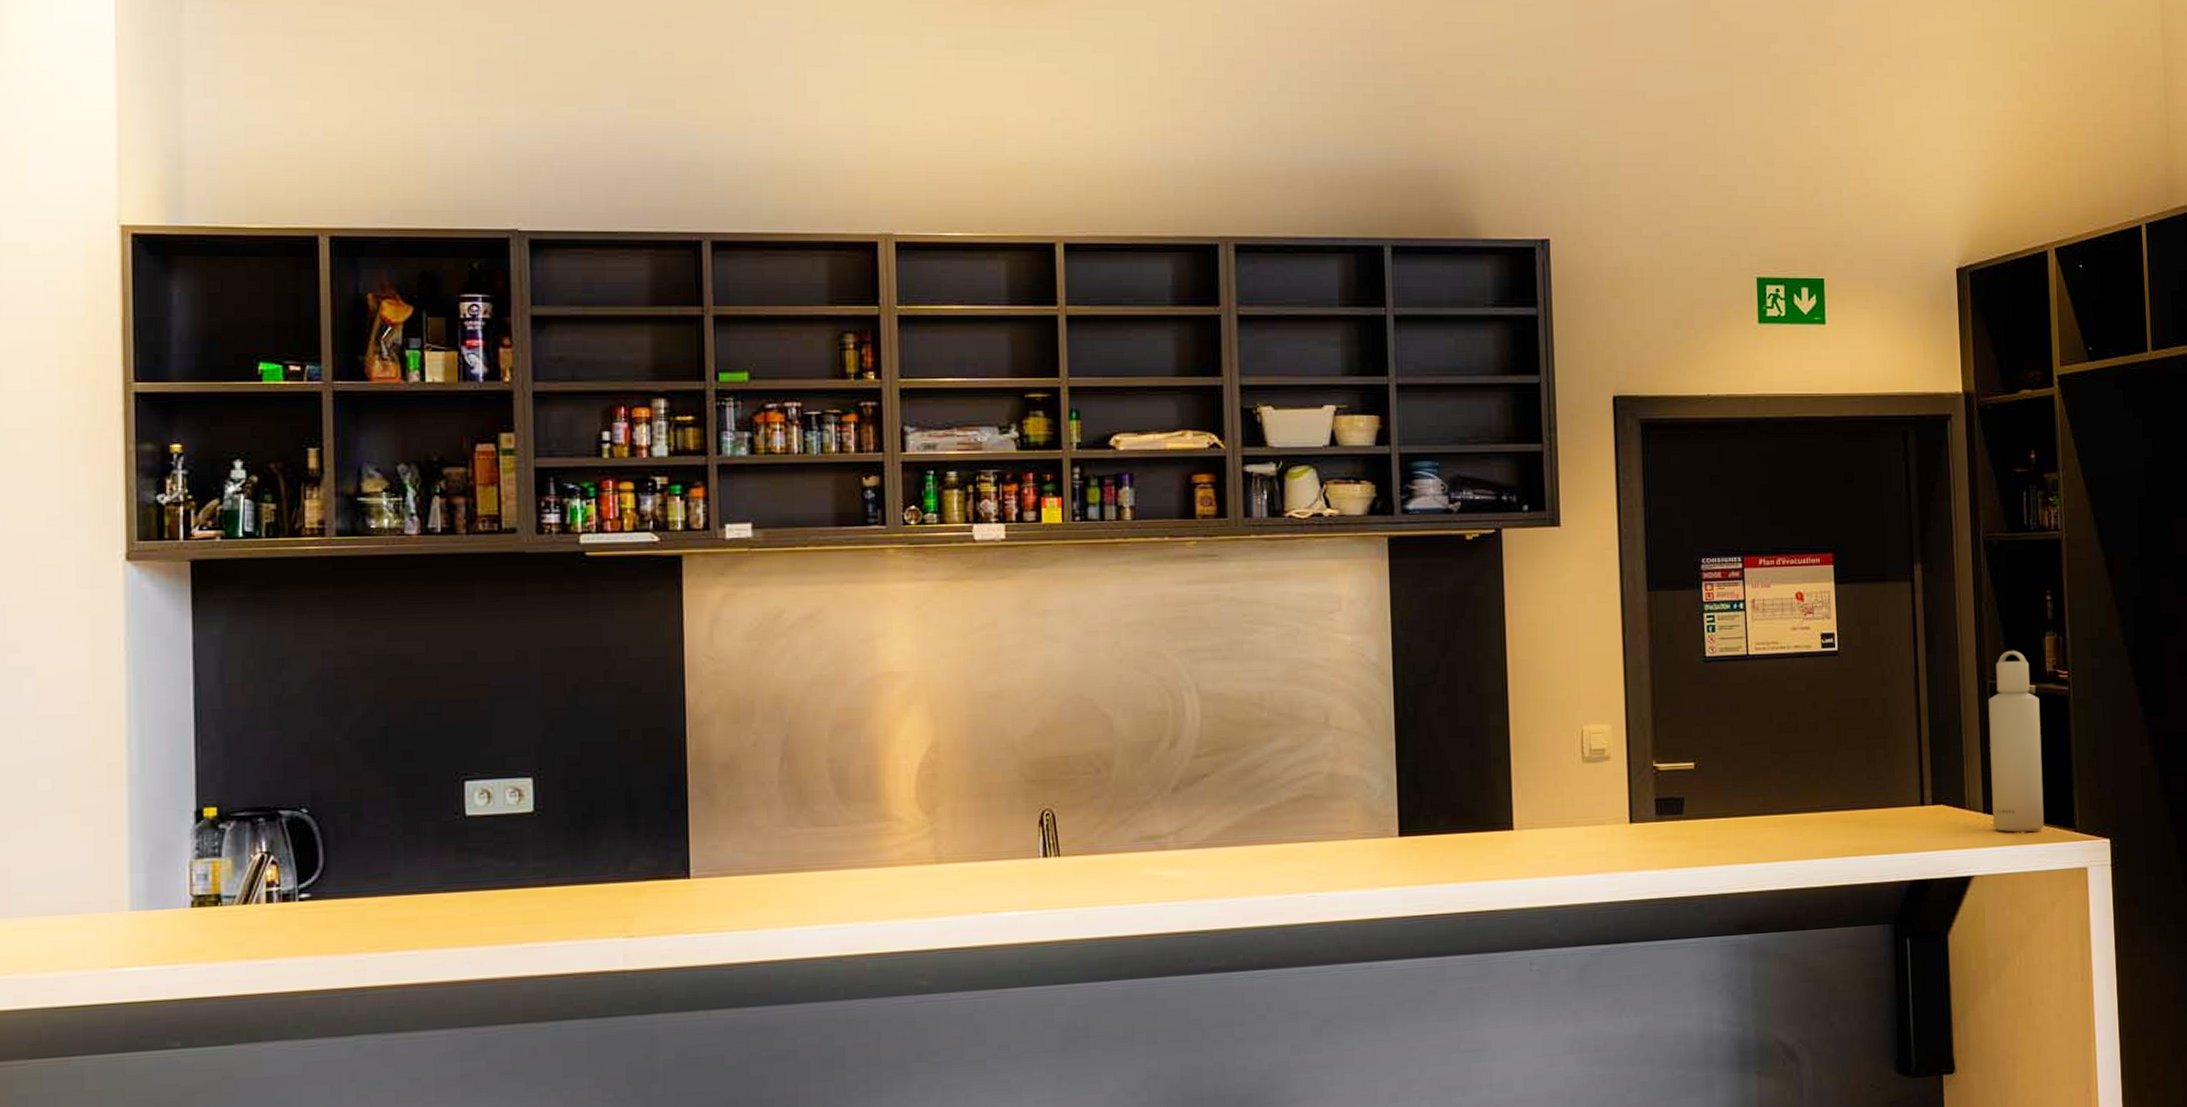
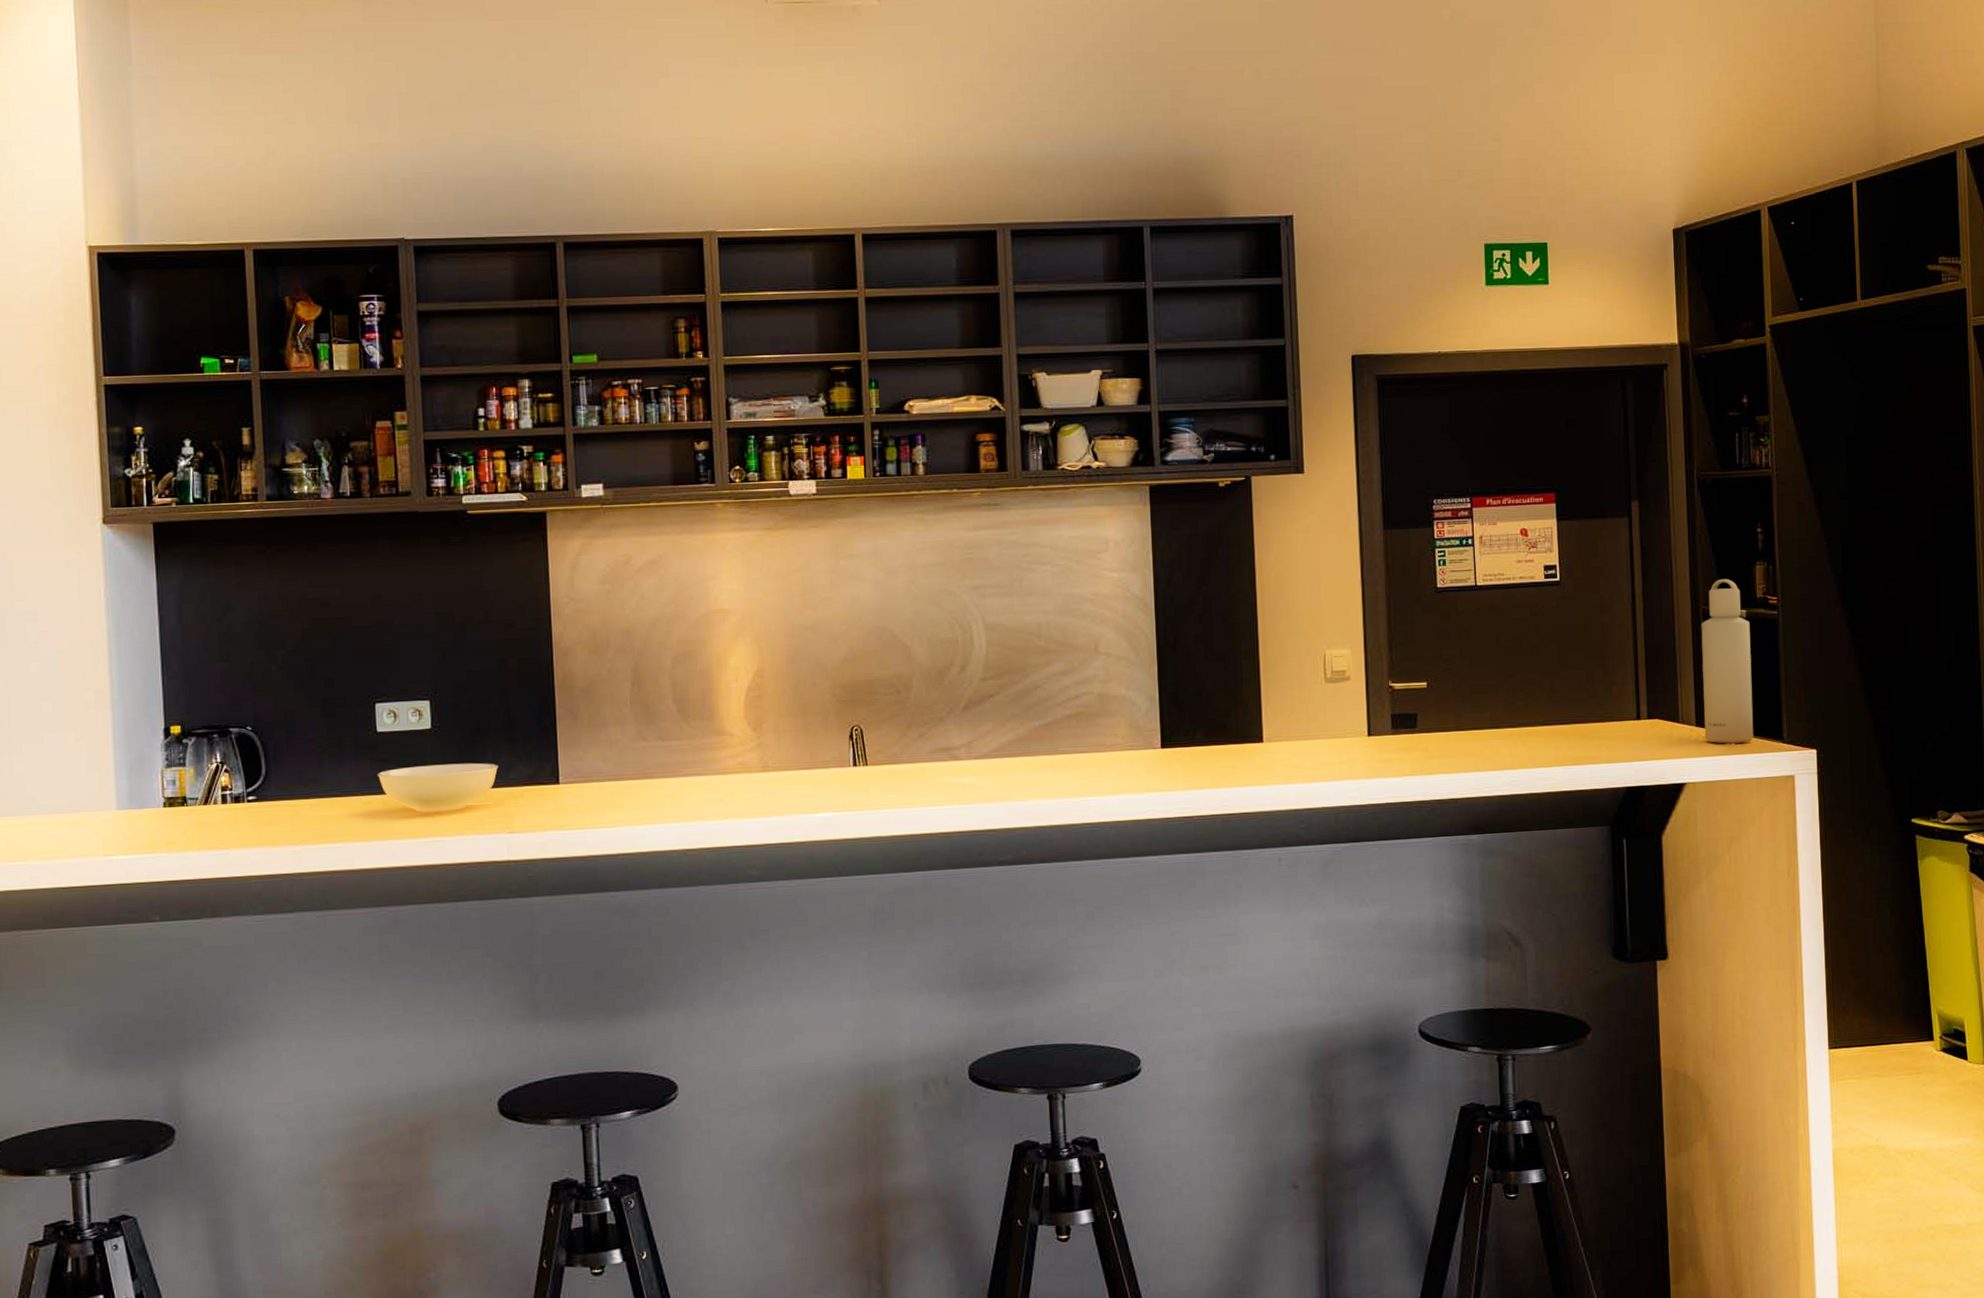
bowl: none [464,853,616,913] -> present [377,763,499,813]

